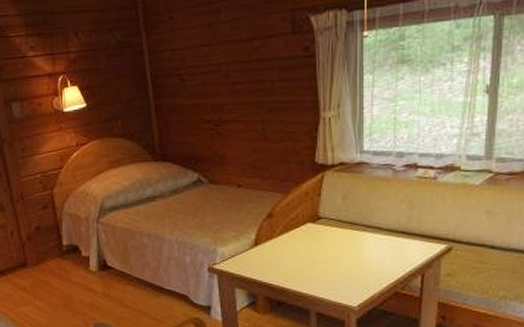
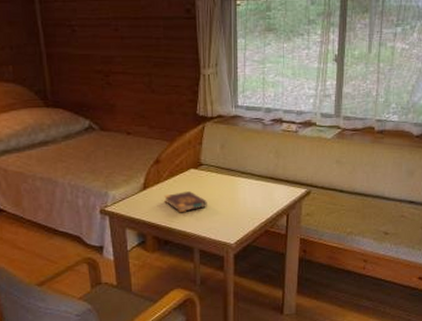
book: none [277,248,326,272] -> present [164,191,207,213]

